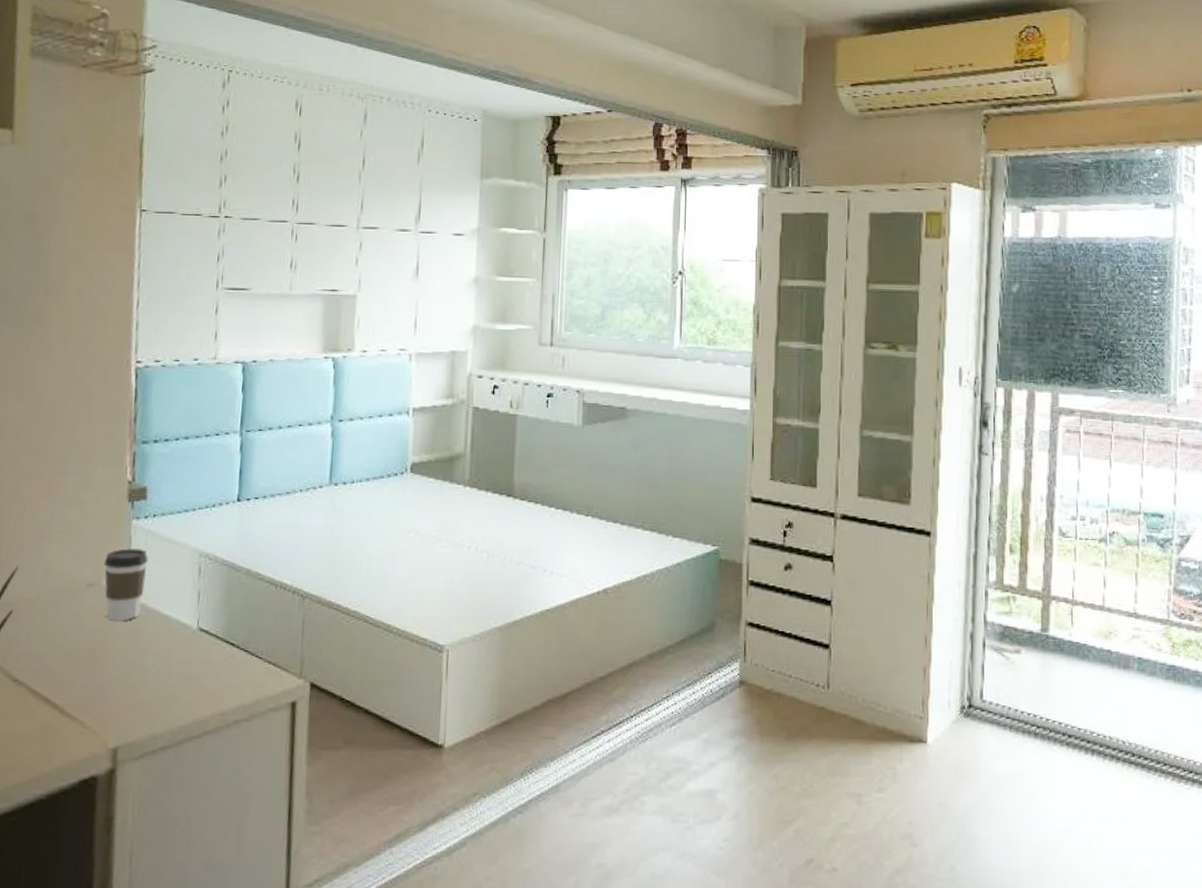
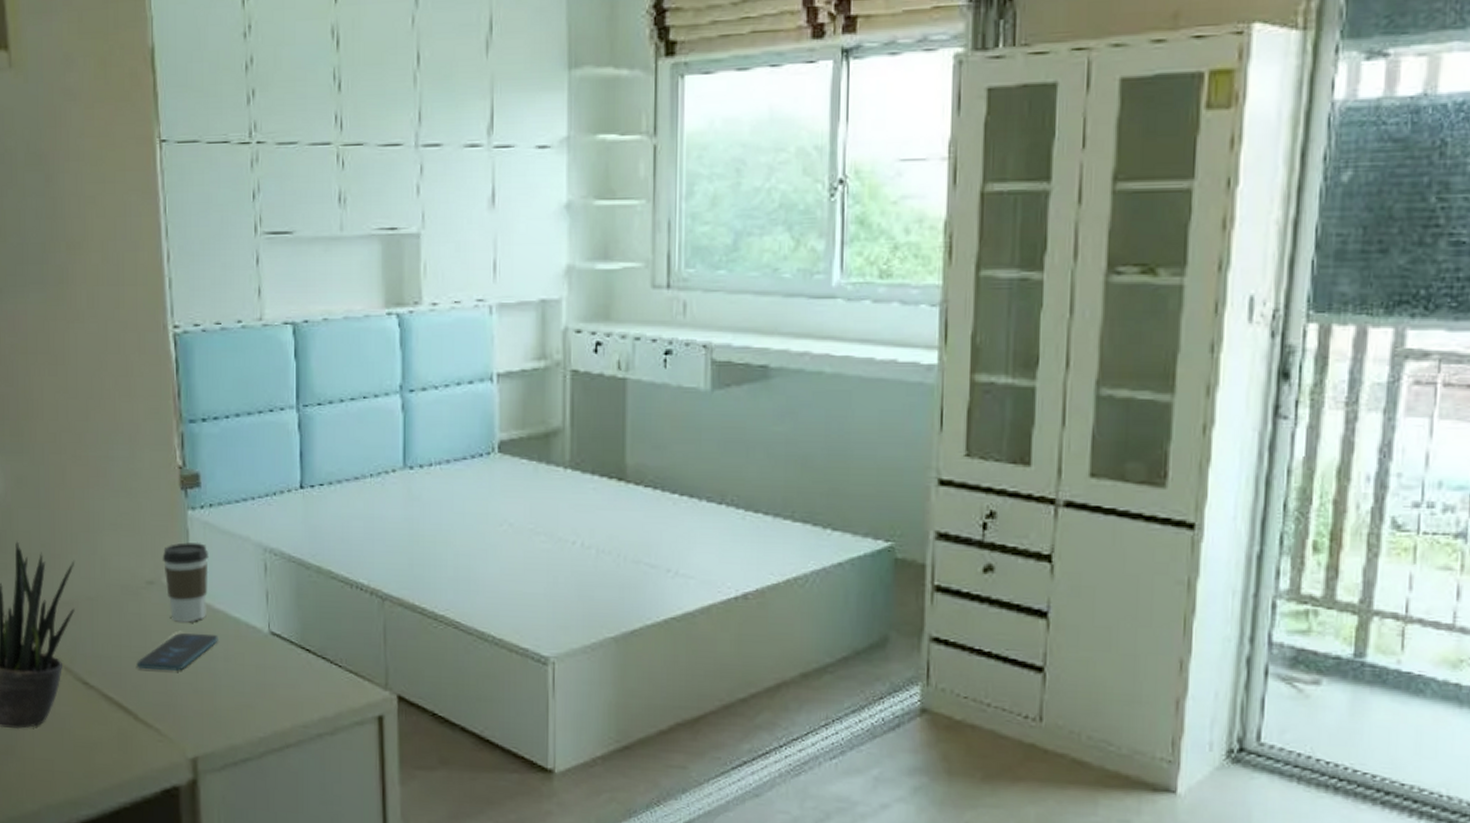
smartphone: none [68,630,150,666] -> present [137,632,218,671]

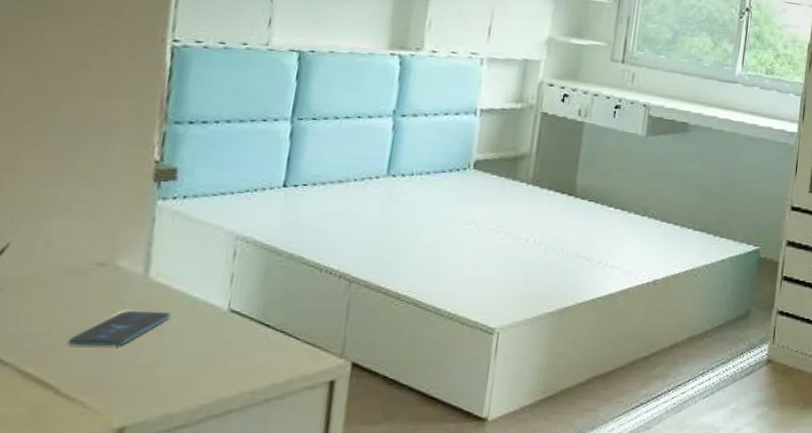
coffee cup: present [162,542,209,622] -> none [118,228,175,301]

